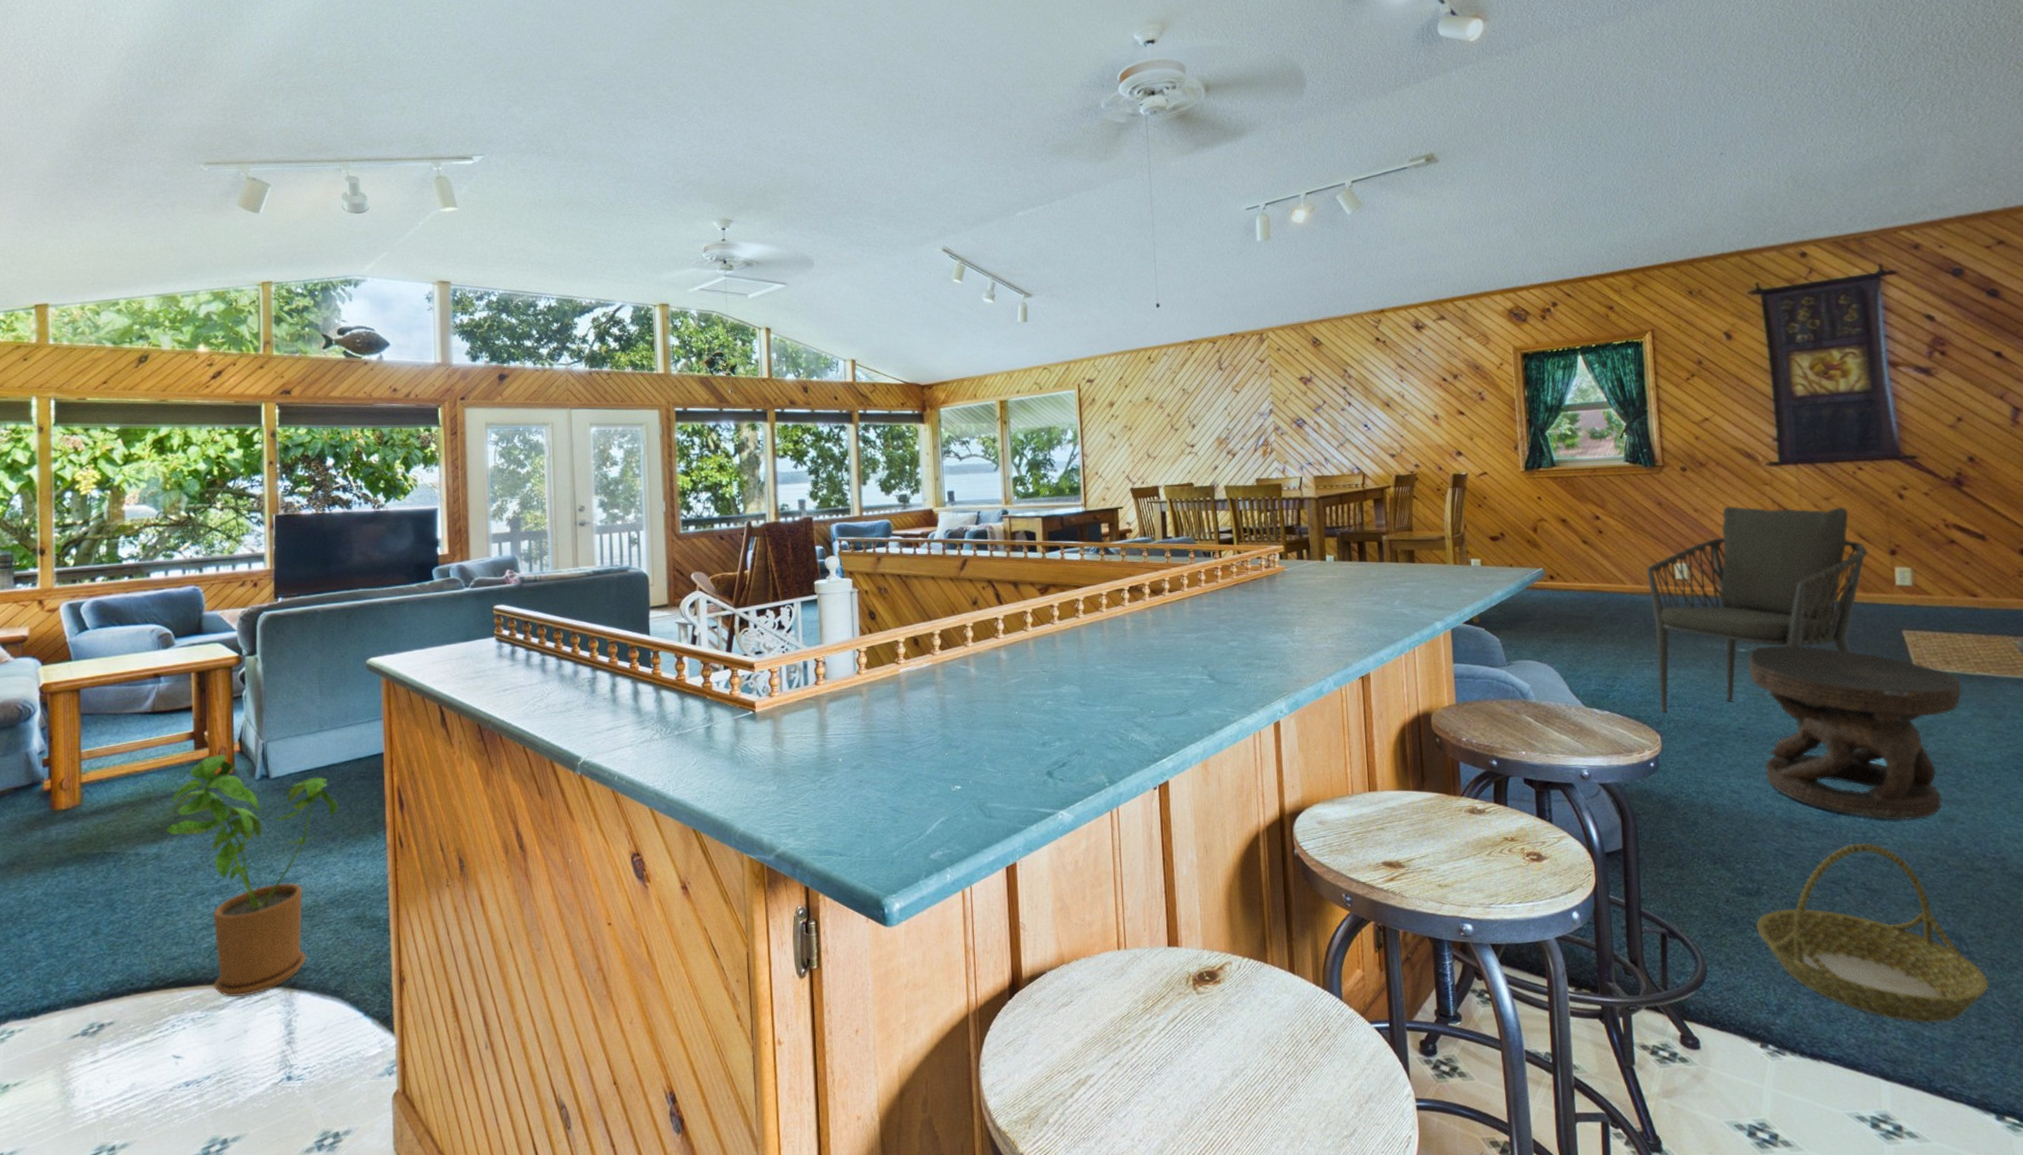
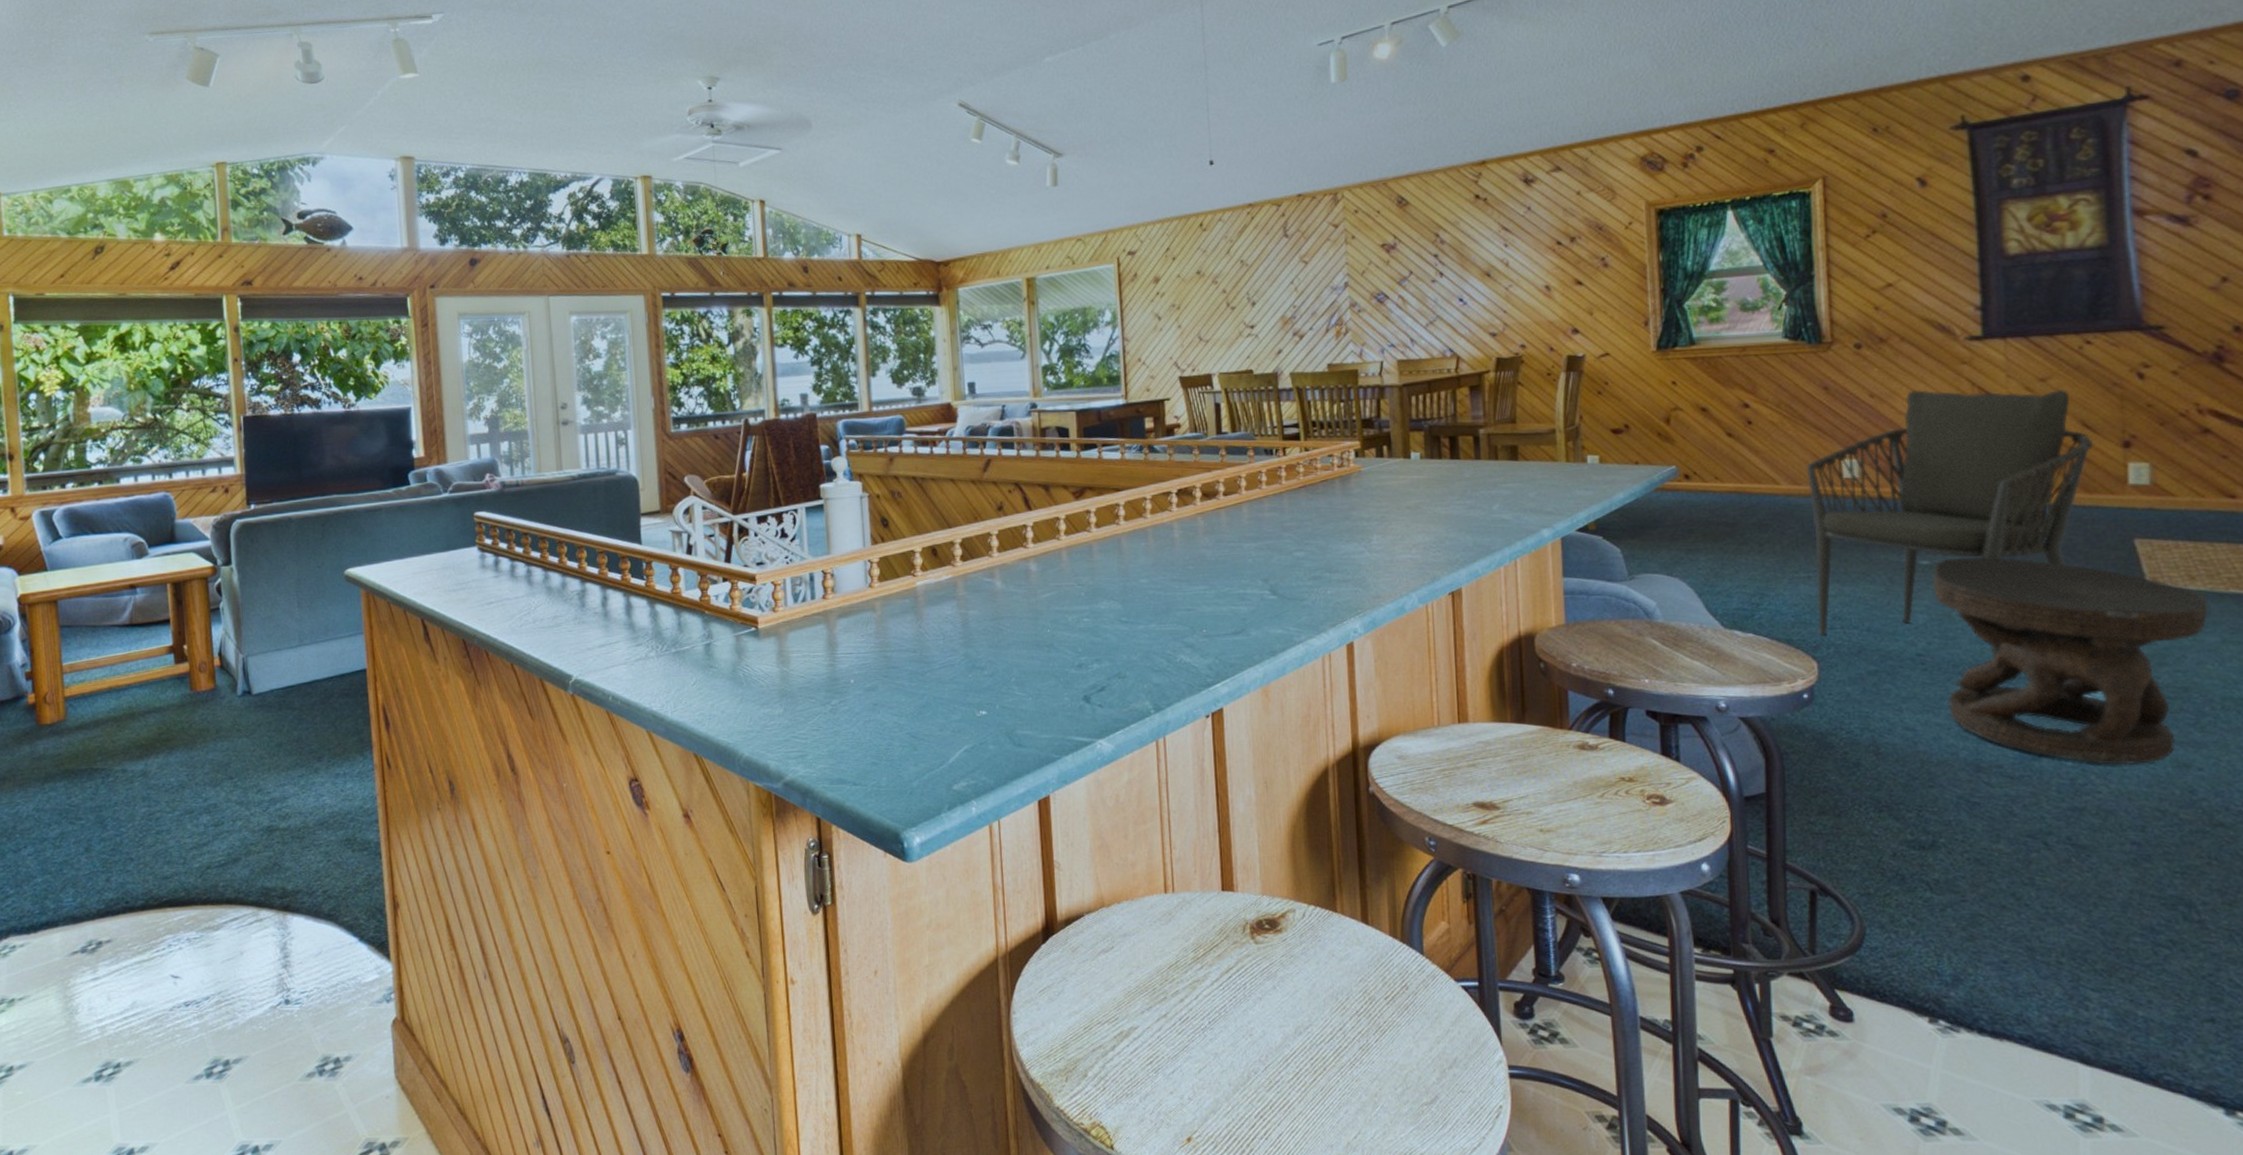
house plant: present [165,754,338,998] -> none [150,668,323,919]
basket: present [1756,843,1989,1023] -> none [1929,791,2225,1002]

